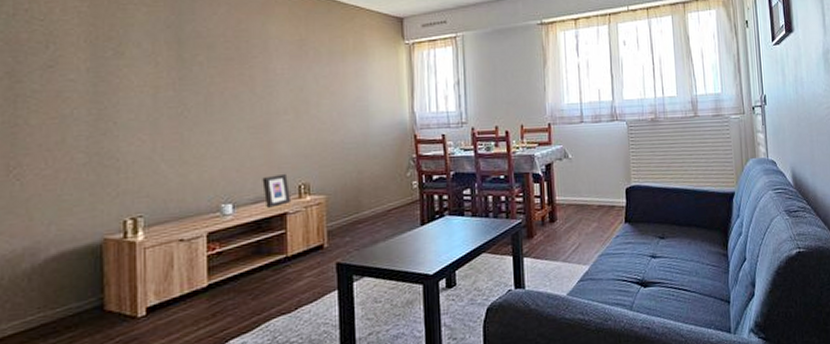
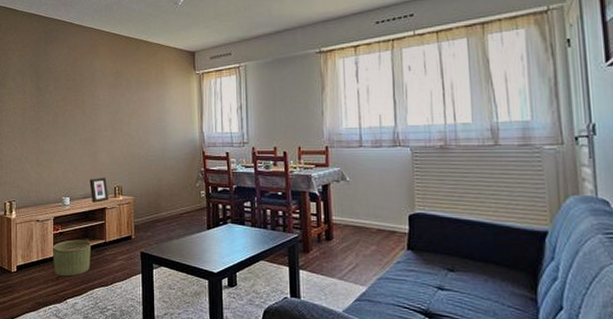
basket: none [205,256,267,312] -> present [52,239,92,277]

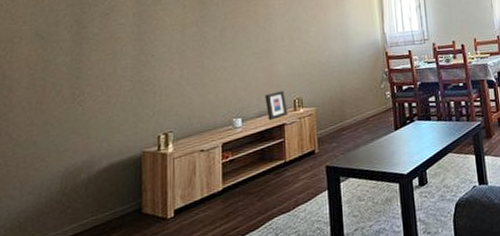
basket: present [52,239,92,277] -> none [220,162,269,212]

